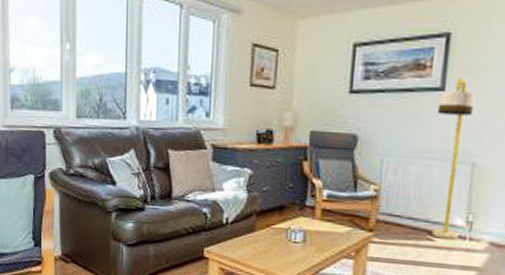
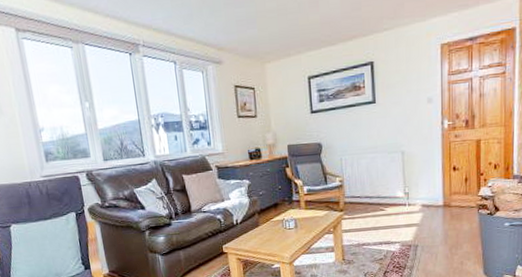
floor lamp: present [432,77,476,240] -> none [373,92,402,208]

